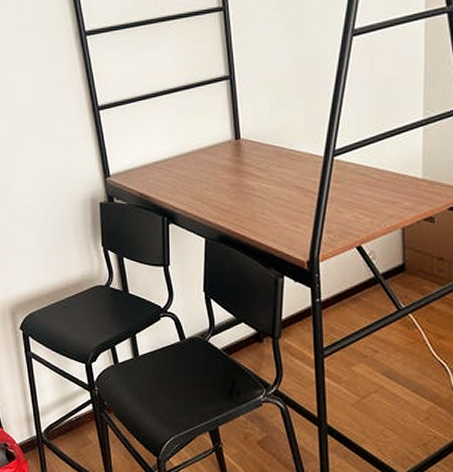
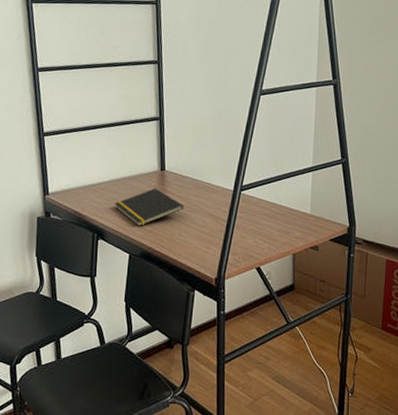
notepad: none [184,160,266,207] -> present [114,188,184,227]

